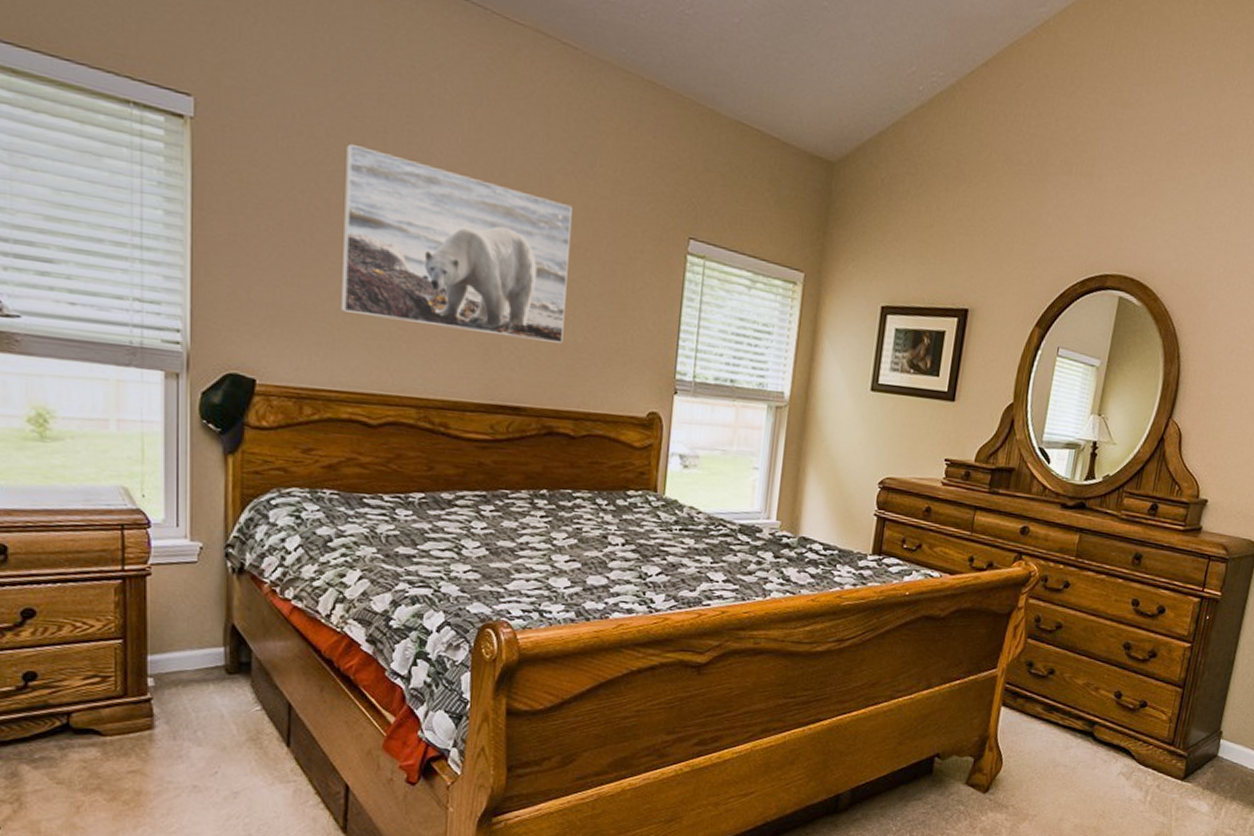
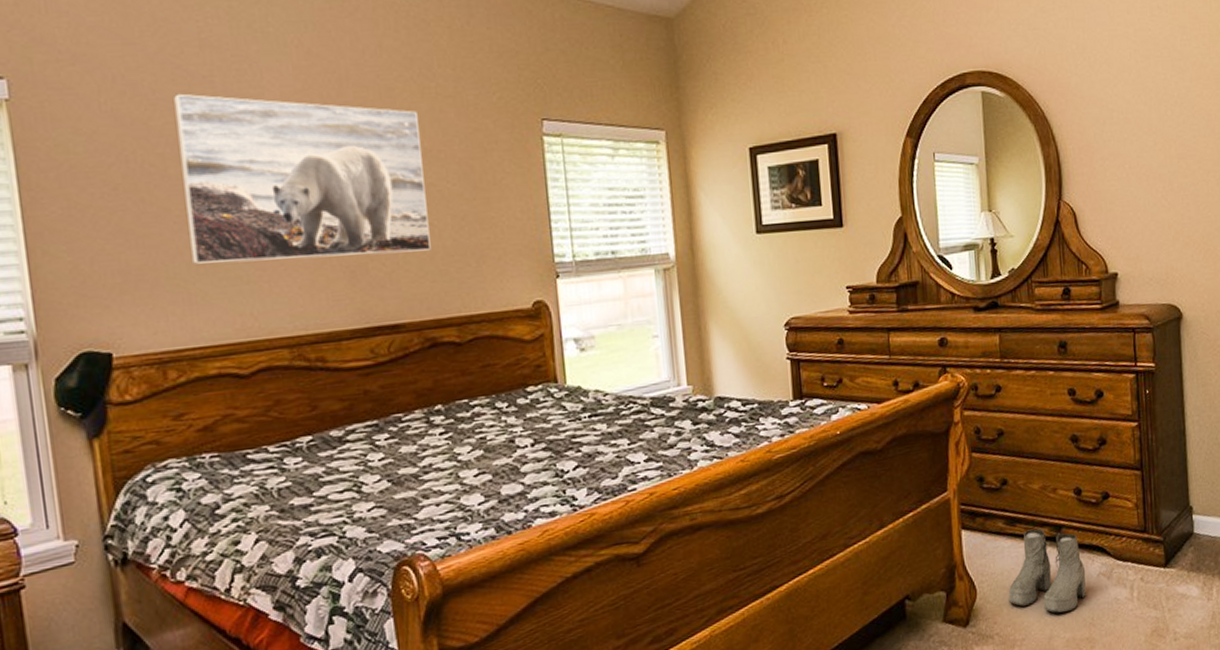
boots: none [1029,719,1108,801] -> present [1008,528,1086,614]

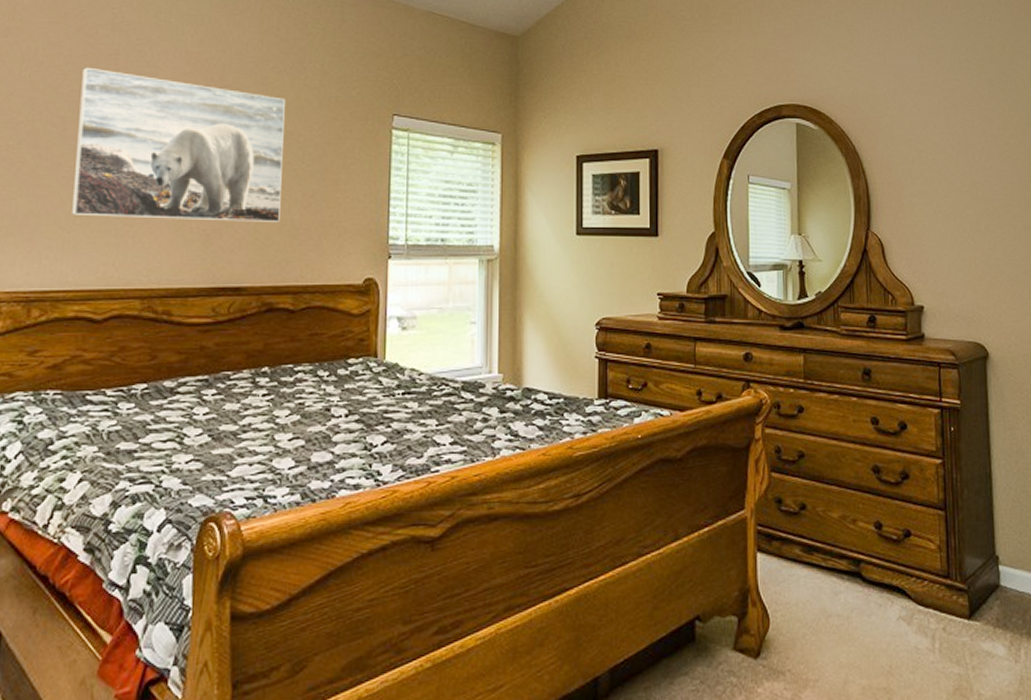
boots: present [1008,528,1086,614] -> none [802,560,885,657]

